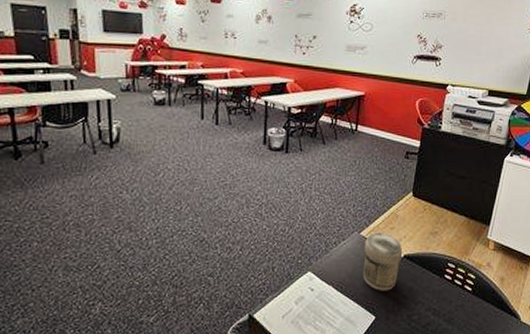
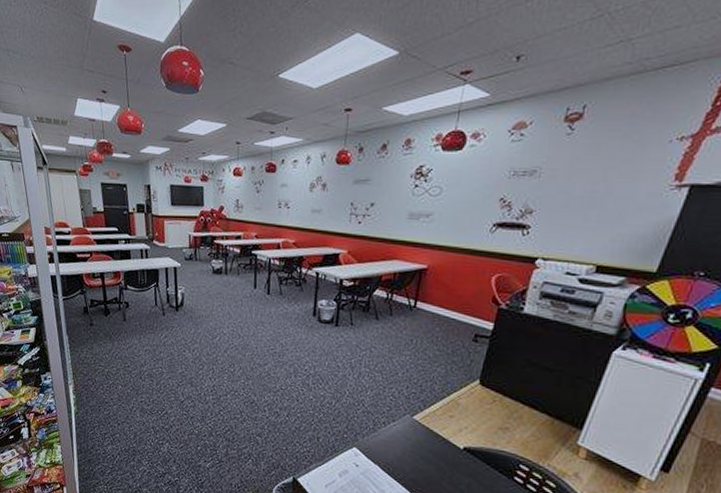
jar: present [363,233,403,291] -> none [413,418,463,482]

